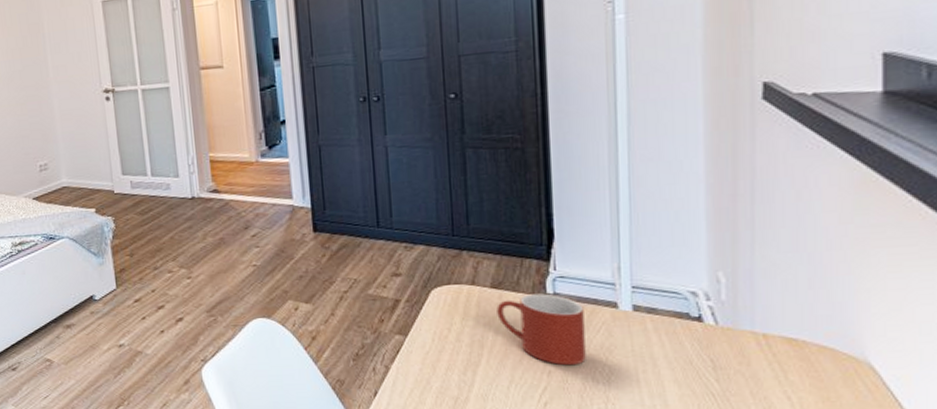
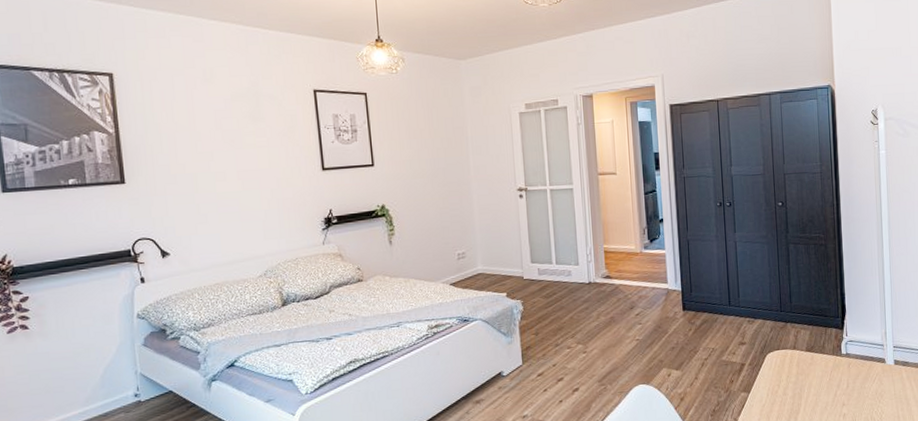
mug: present [497,293,586,366] -> none [810,354,867,409]

